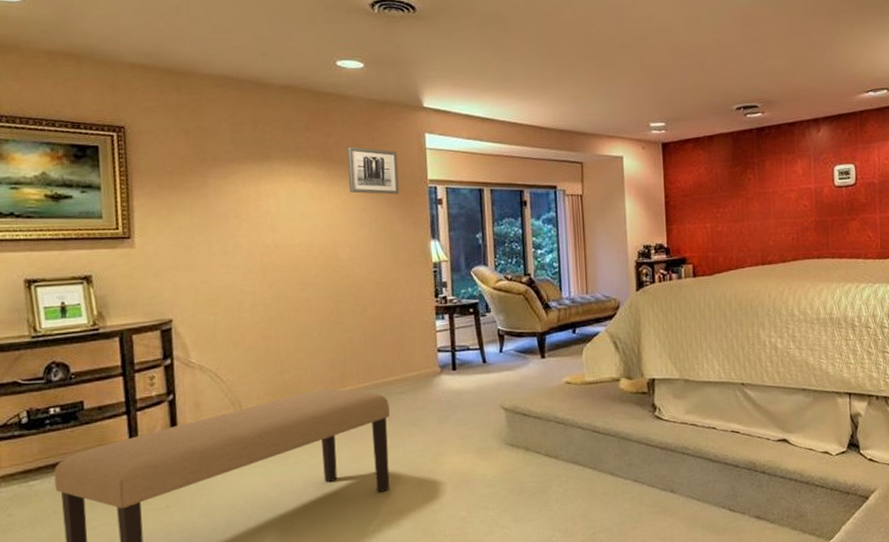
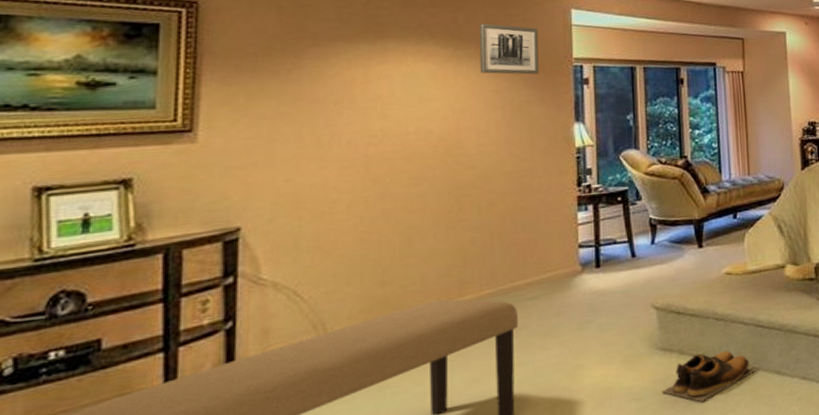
shoes: none [510,450,593,492] -> present [661,350,757,402]

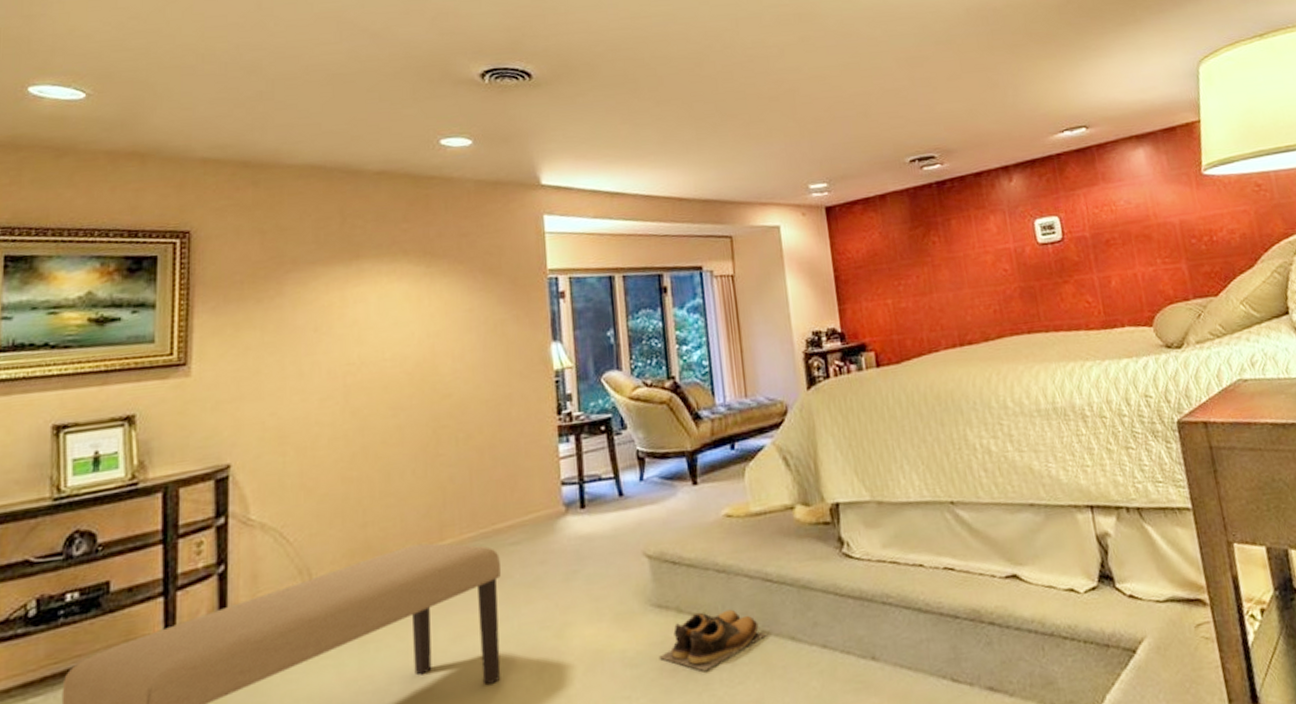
wall art: present [479,23,539,75] -> none [451,236,513,292]

